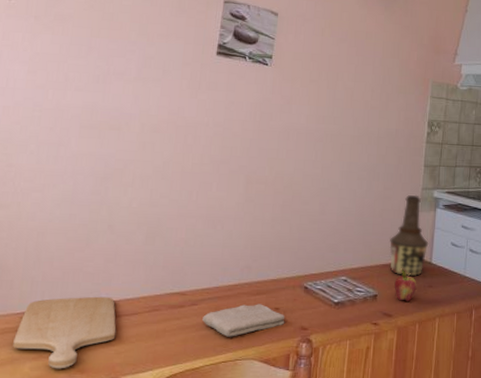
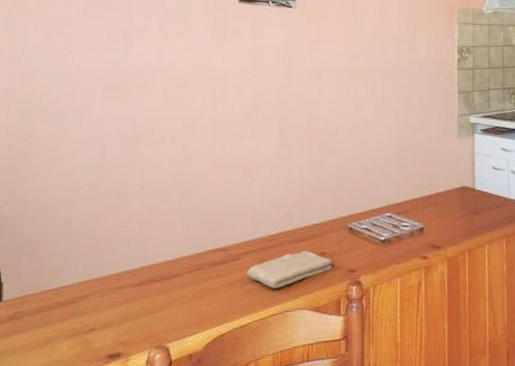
chopping board: present [13,296,117,369] -> none [48,261,158,344]
bottle: present [389,194,429,277] -> none [431,122,470,205]
fruit: present [394,267,417,301] -> none [440,197,463,231]

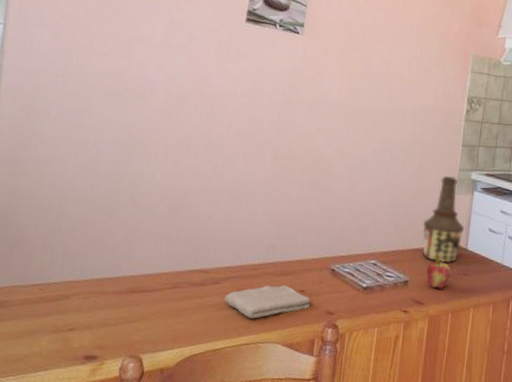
bottle: none [431,122,470,205] -> present [422,176,465,264]
fruit: none [440,197,463,231] -> present [426,252,451,289]

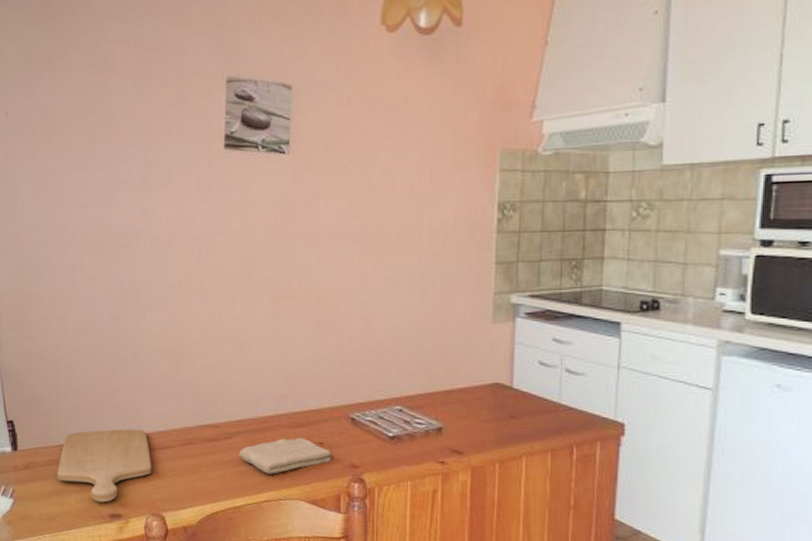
chopping board: none [32,270,137,344] -> present [57,428,152,503]
bottle: present [422,176,465,264] -> none [454,301,508,406]
fruit: present [426,252,451,289] -> none [464,394,494,436]

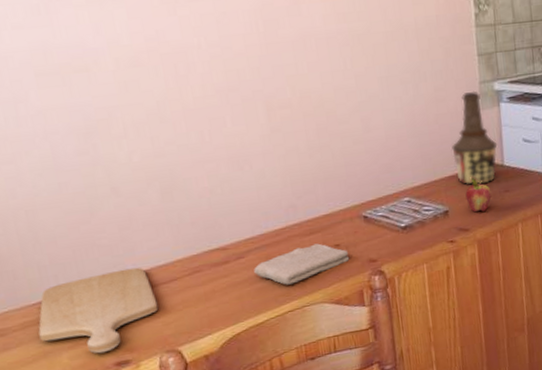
bottle: none [454,301,508,406] -> present [451,90,498,185]
fruit: none [464,394,494,436] -> present [465,176,492,213]

